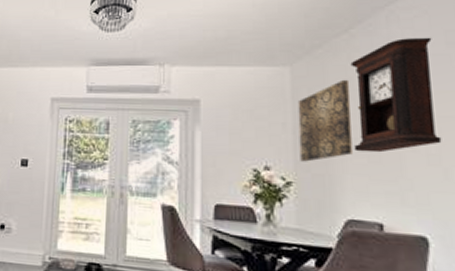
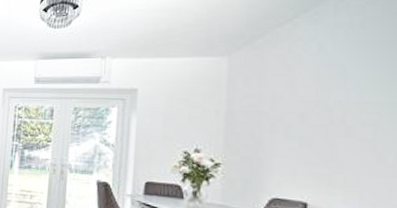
wall art: present [297,79,352,162] -> none [230,68,288,146]
pendulum clock: present [350,37,442,153] -> none [285,24,383,138]

